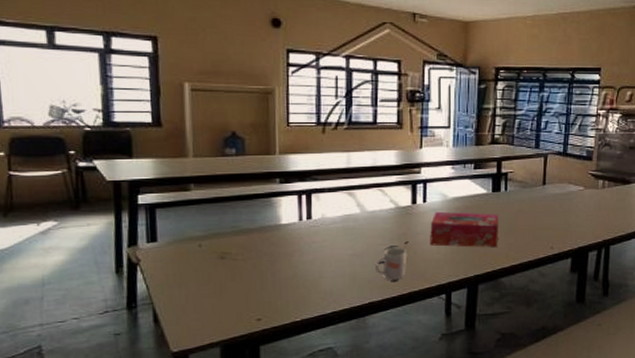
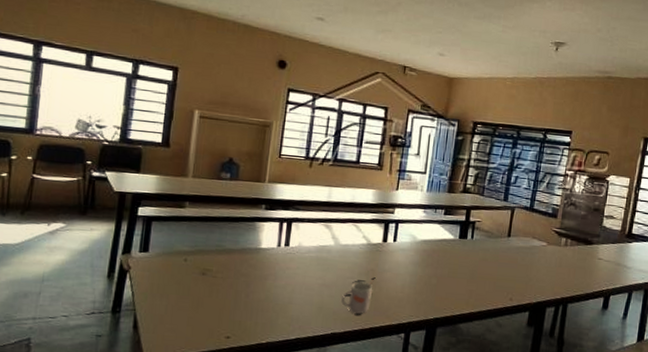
tissue box: present [430,211,499,248] -> none [395,251,463,293]

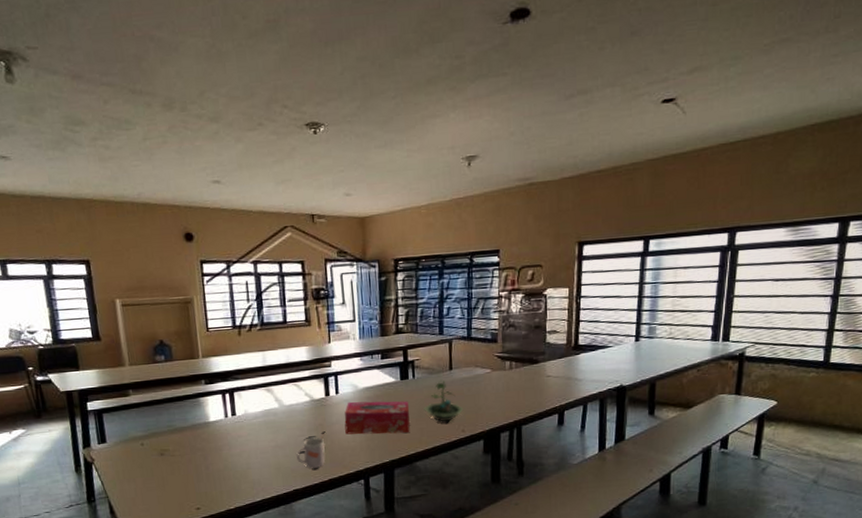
tissue box: none [395,251,463,293] -> present [344,401,410,435]
terrarium: none [476,245,515,288] -> present [424,379,464,423]

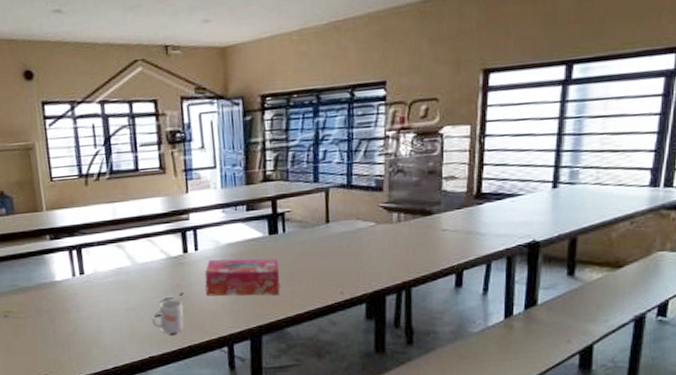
terrarium: present [424,379,464,423] -> none [296,234,343,283]

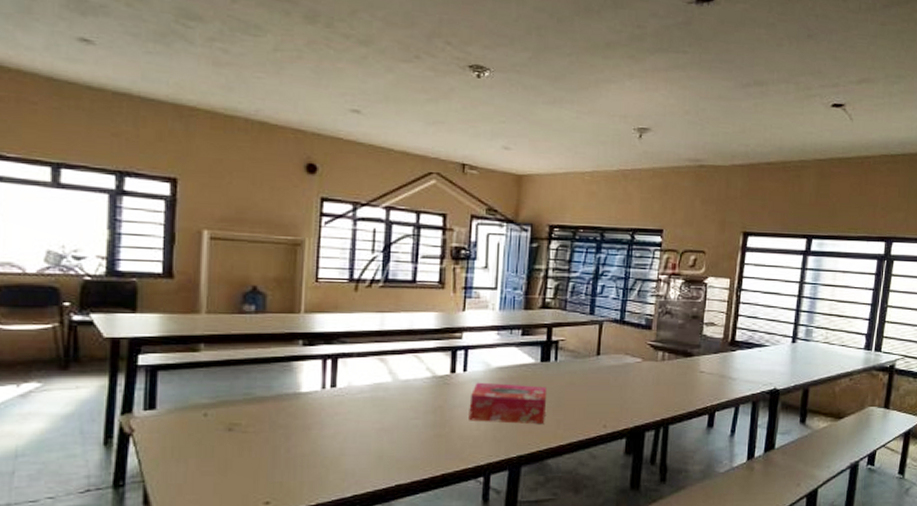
mug: present [152,294,184,334] -> none [405,417,443,459]

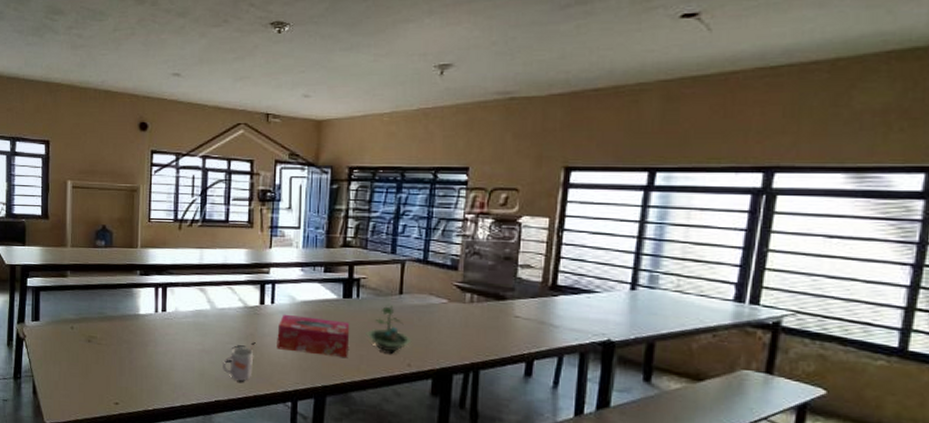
mug: none [405,417,443,459] -> present [223,344,254,381]
terrarium: none [563,365,608,415] -> present [366,303,412,353]

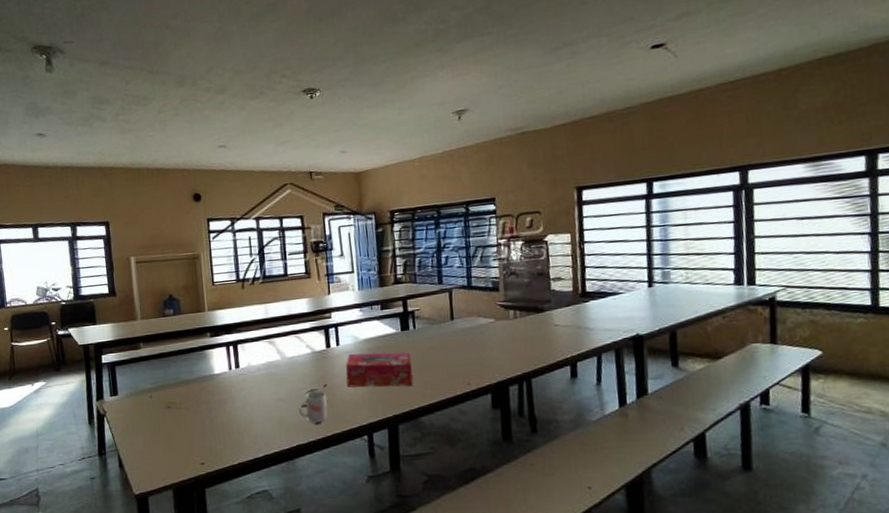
terrarium: present [366,303,412,353] -> none [426,330,468,375]

